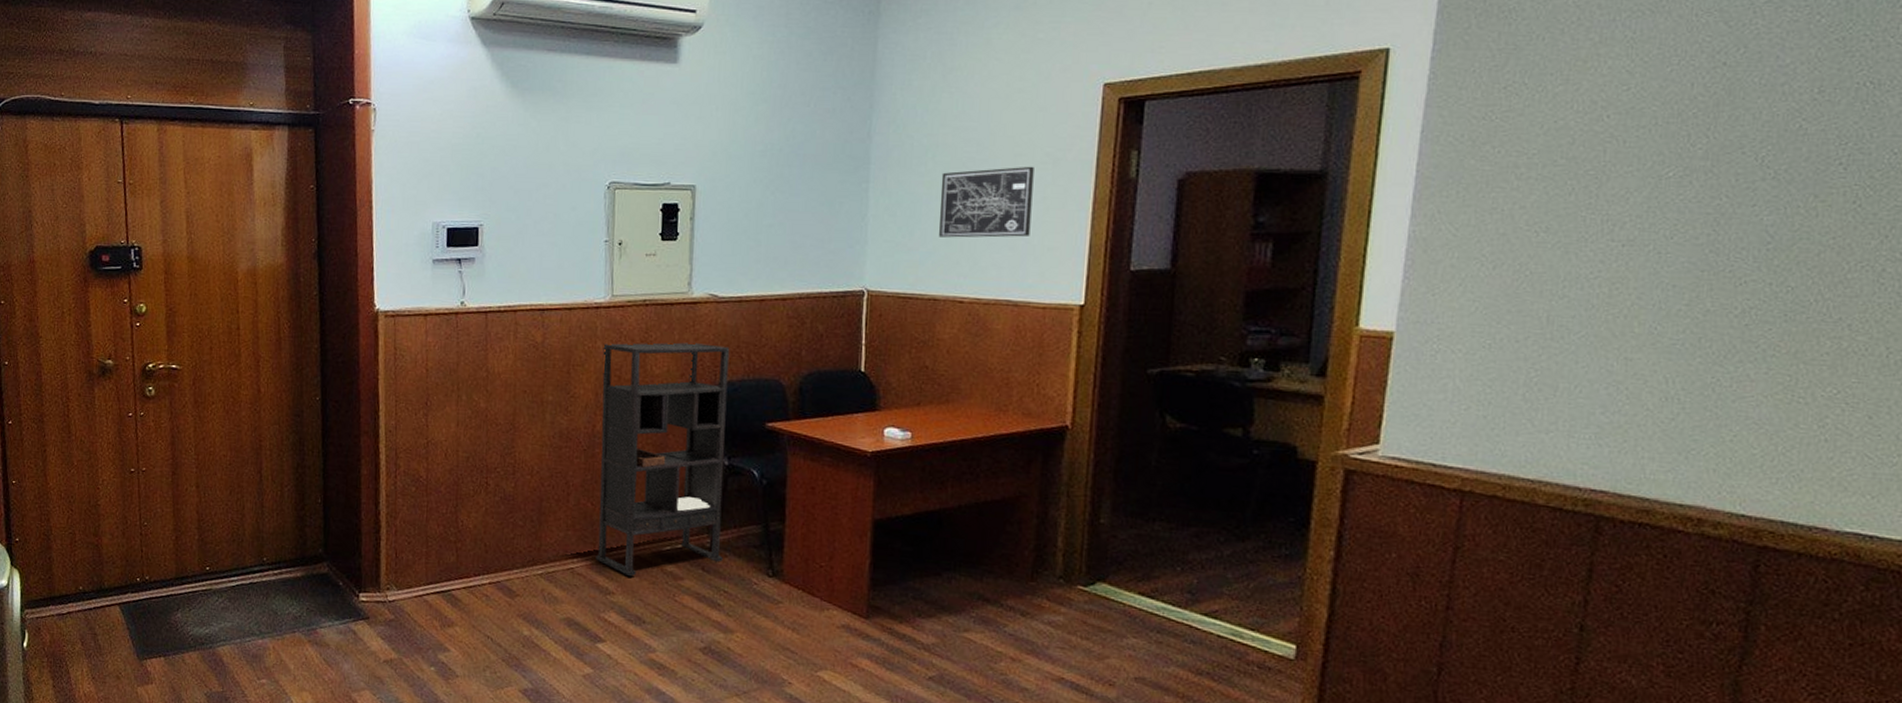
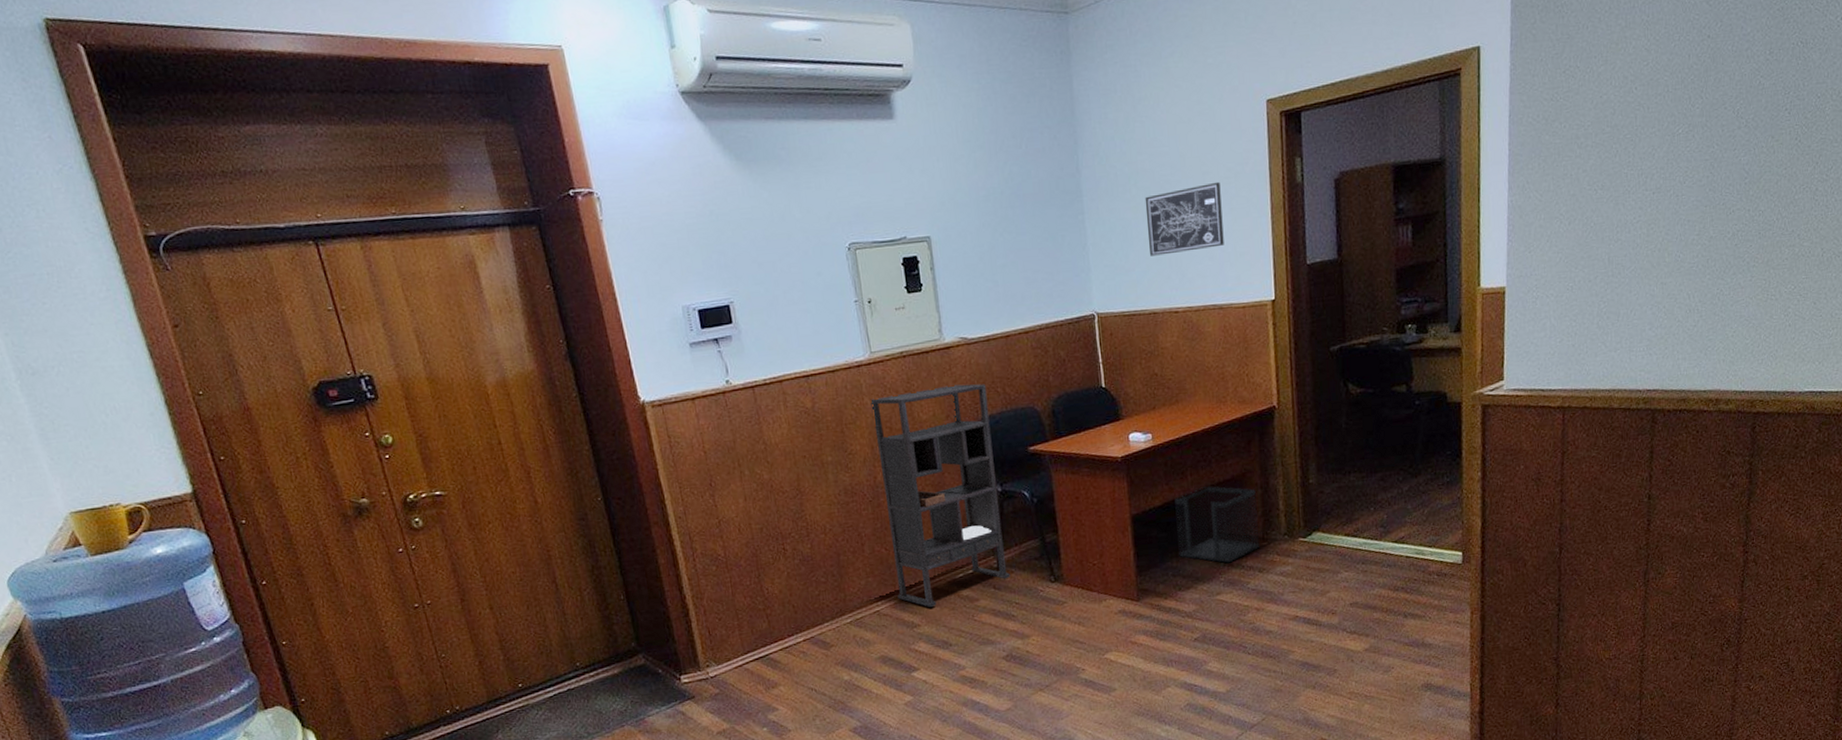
wastebasket: none [924,503,1030,598] -> present [1175,486,1260,563]

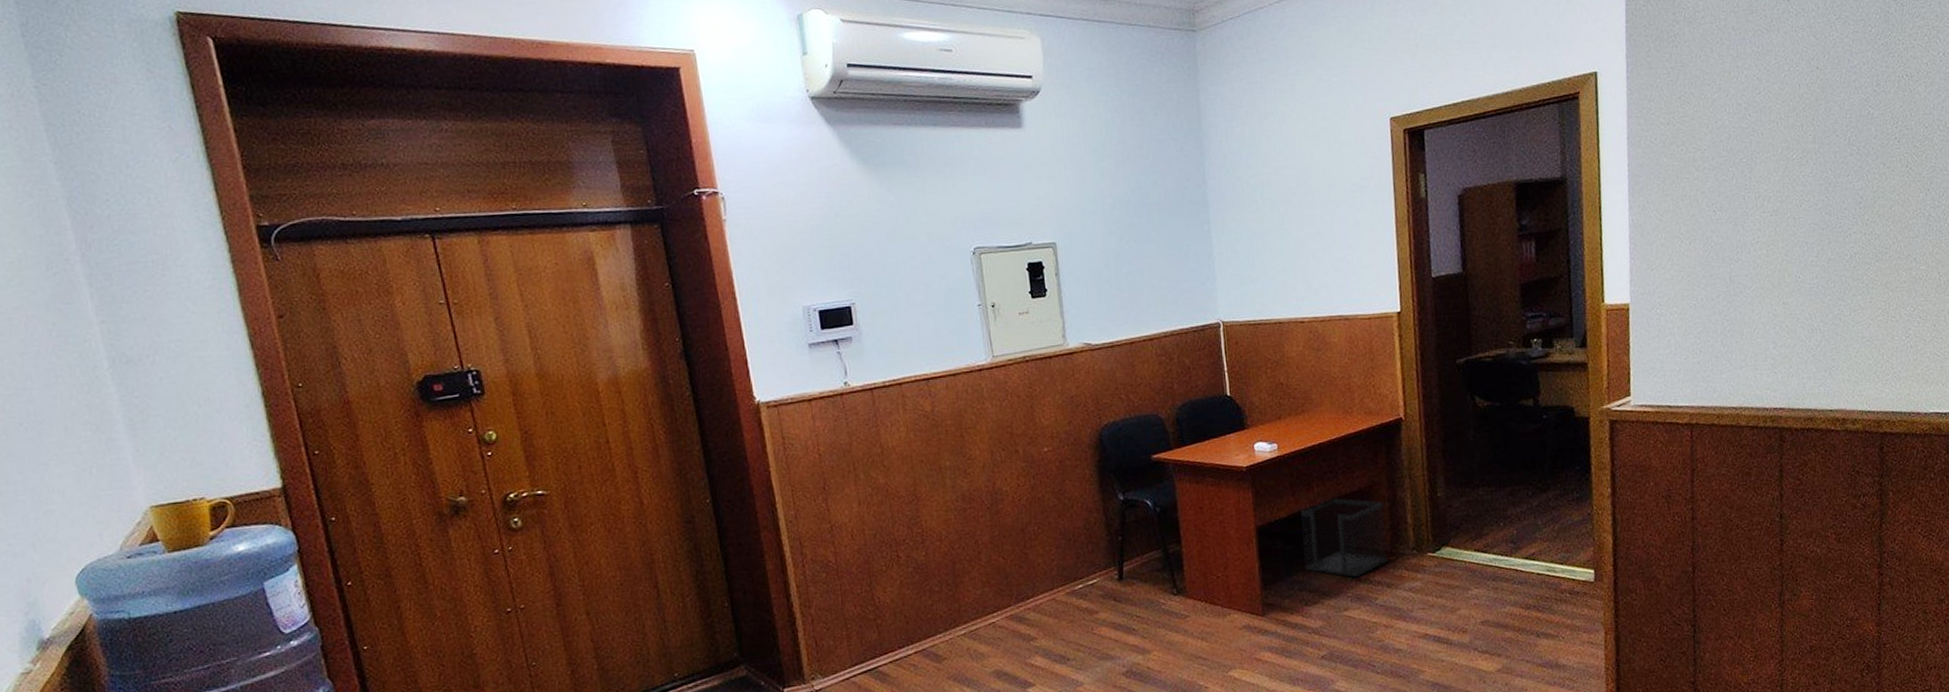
bookshelf: present [870,383,1010,607] -> none [991,390,1131,619]
wall art: present [1145,181,1224,256] -> none [1270,195,1350,267]

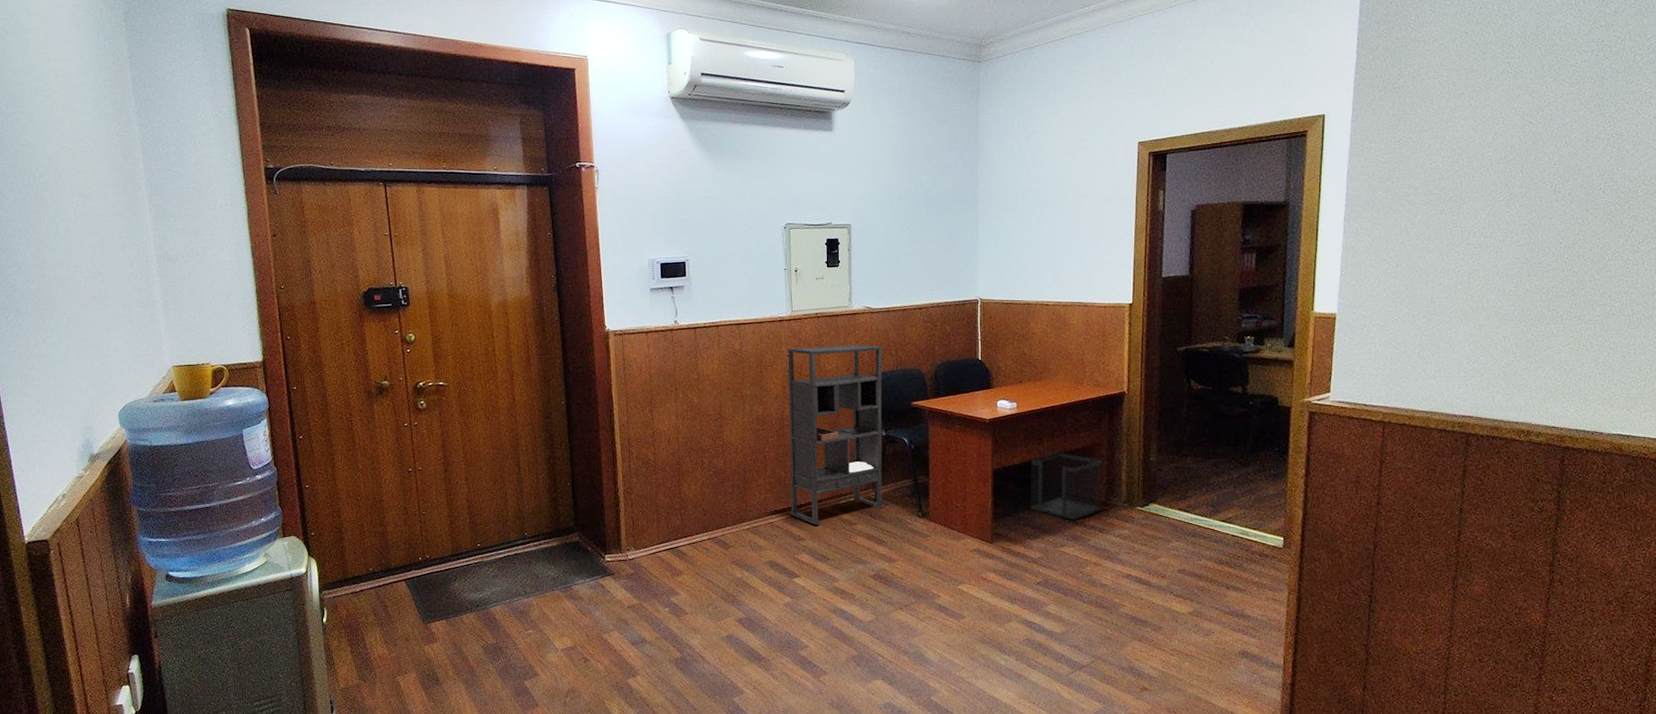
bookshelf: none [991,390,1131,619] -> present [787,344,885,525]

